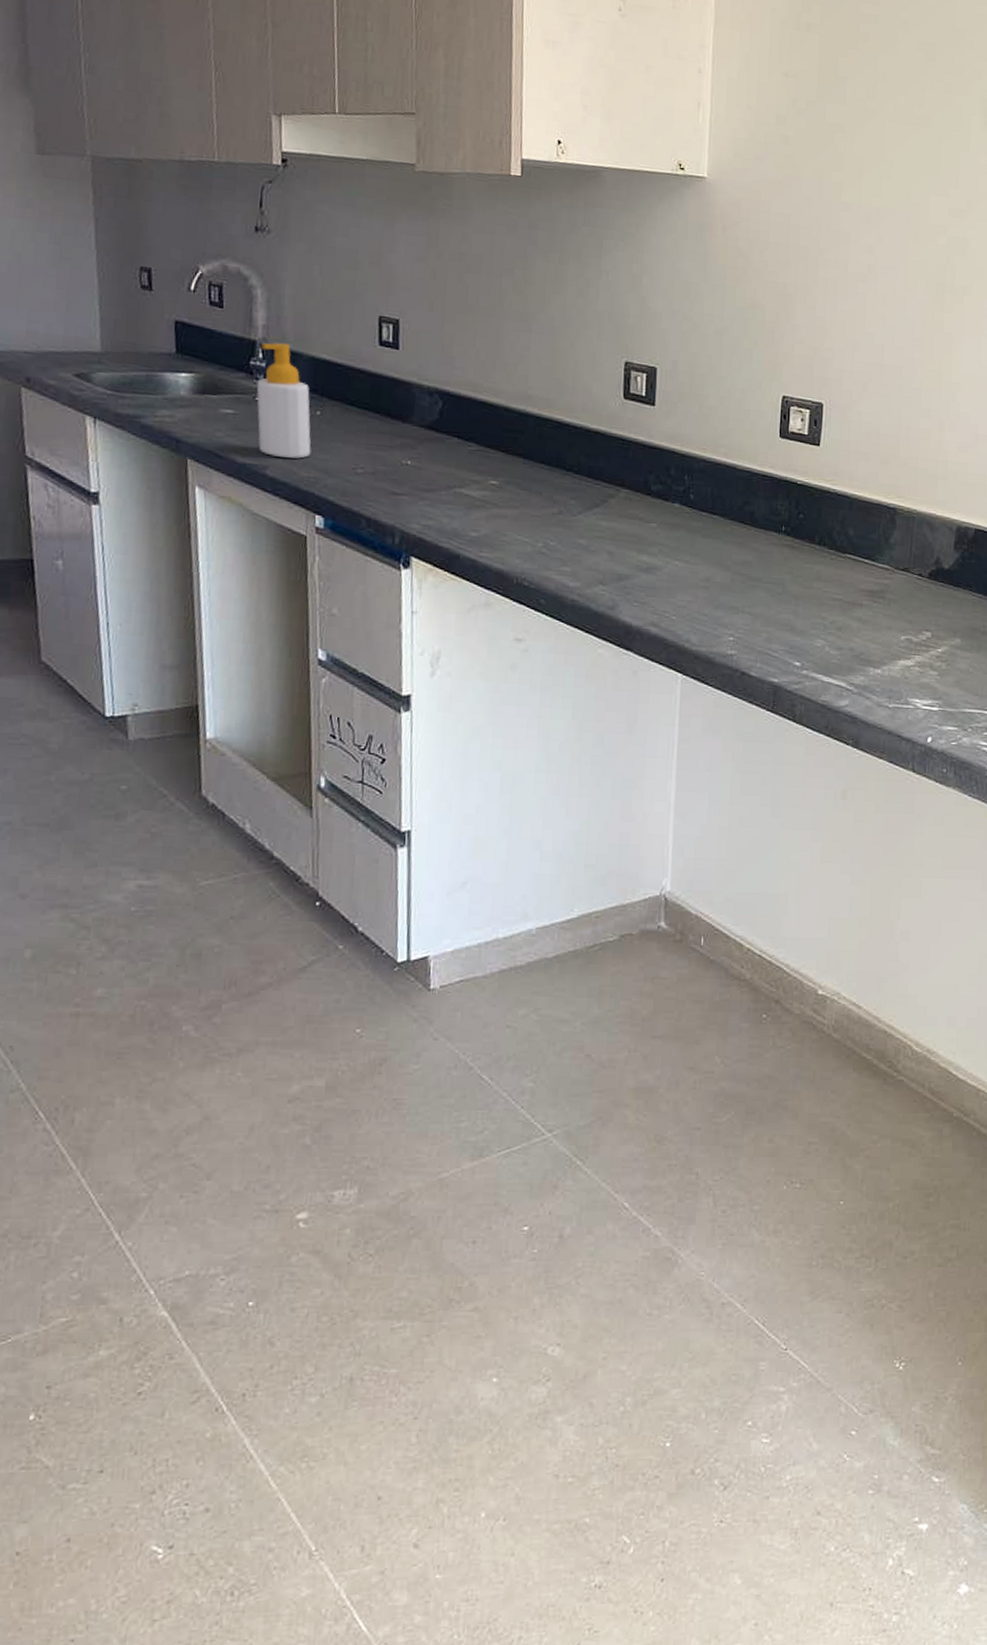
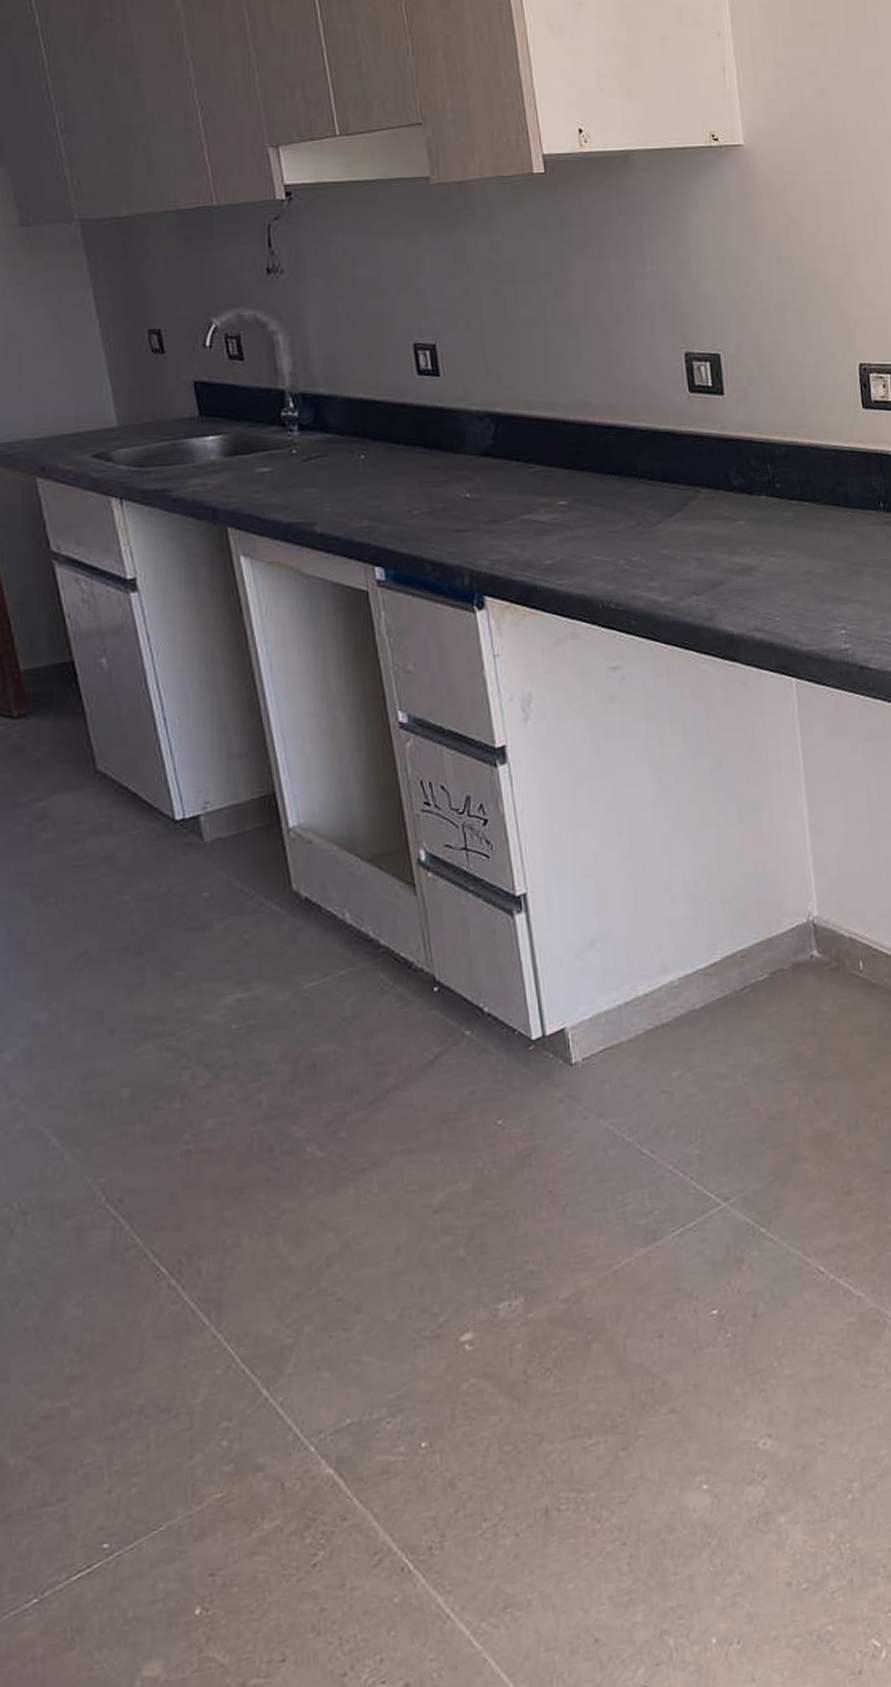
soap bottle: present [256,343,311,459] -> none [291,387,360,511]

